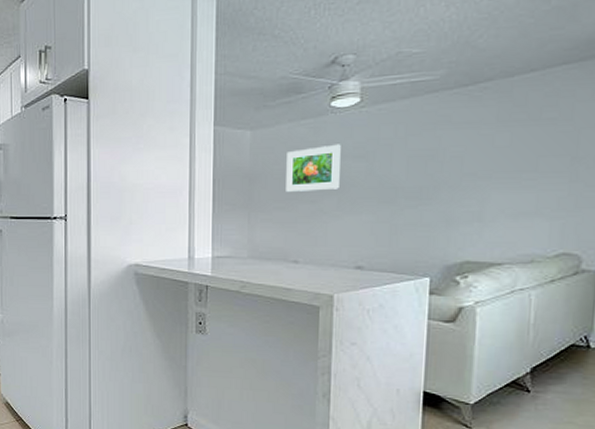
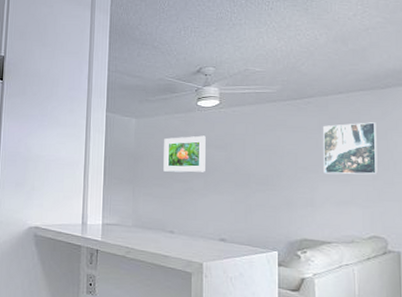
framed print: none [499,106,583,180] -> present [323,122,378,175]

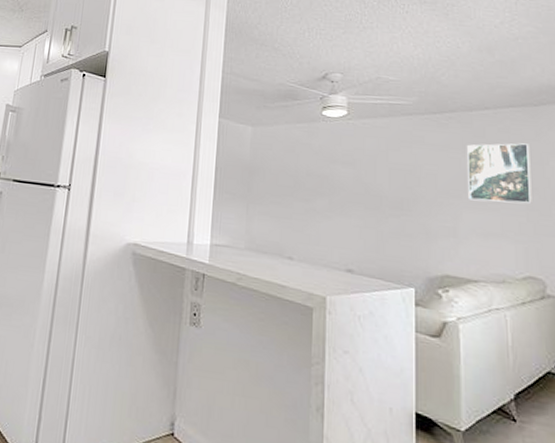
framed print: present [163,135,207,173] -> none [282,149,332,191]

